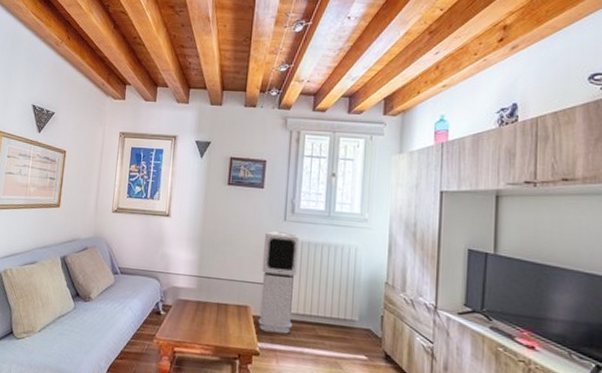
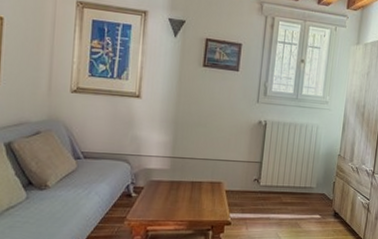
air purifier: present [258,230,299,334] -> none [230,111,270,204]

